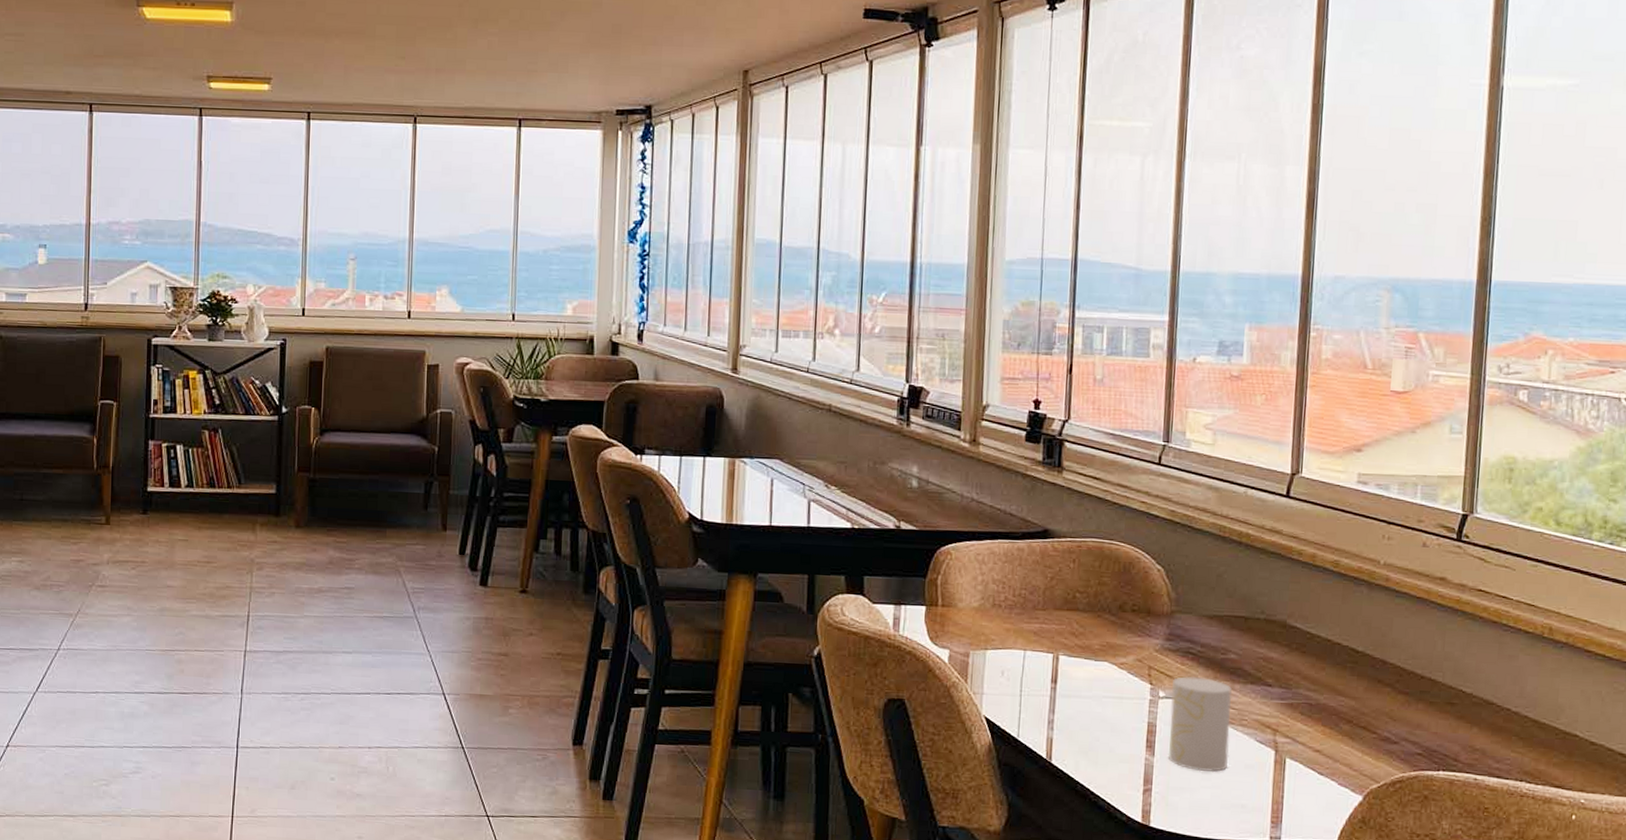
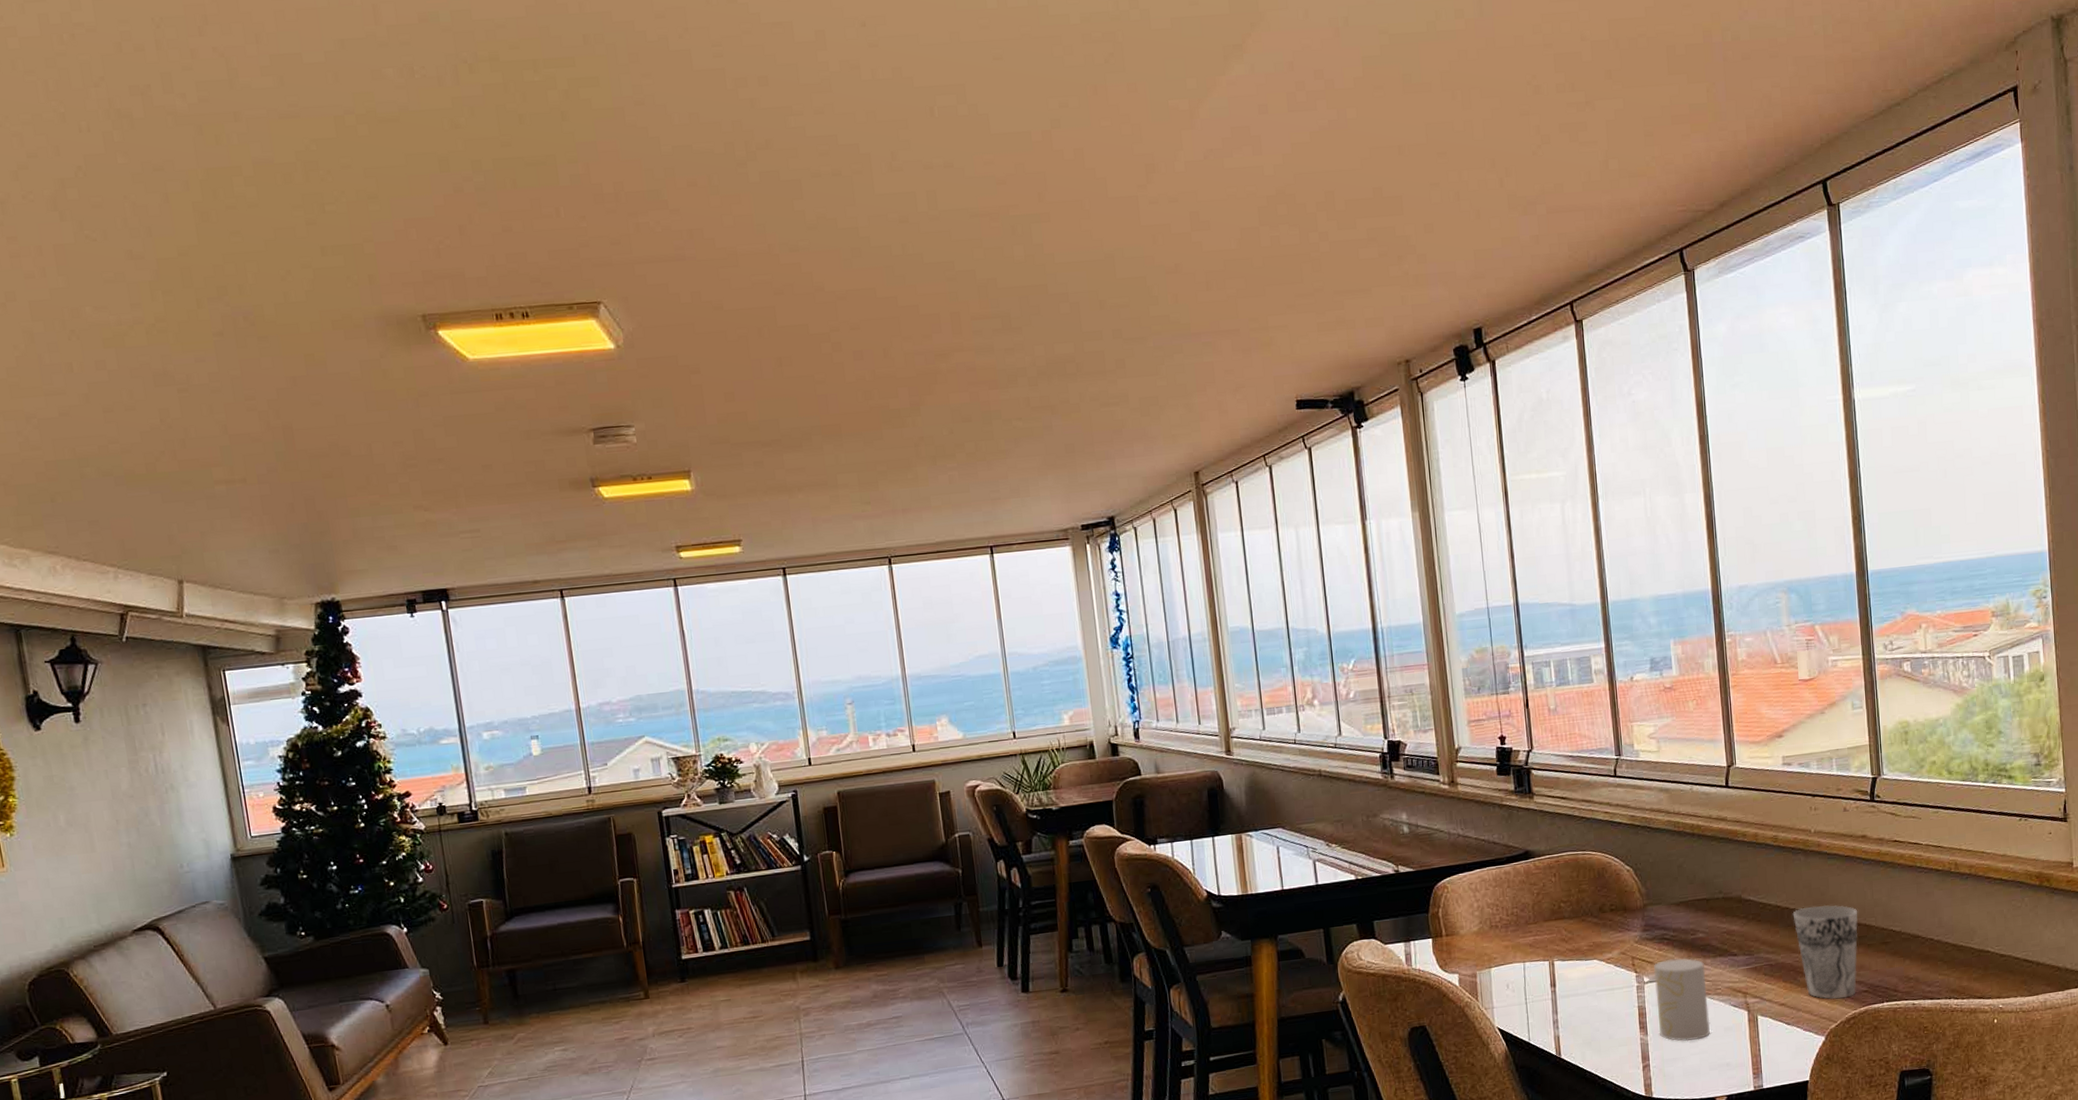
cup: none [1344,647,1423,757] -> present [1792,905,1858,1000]

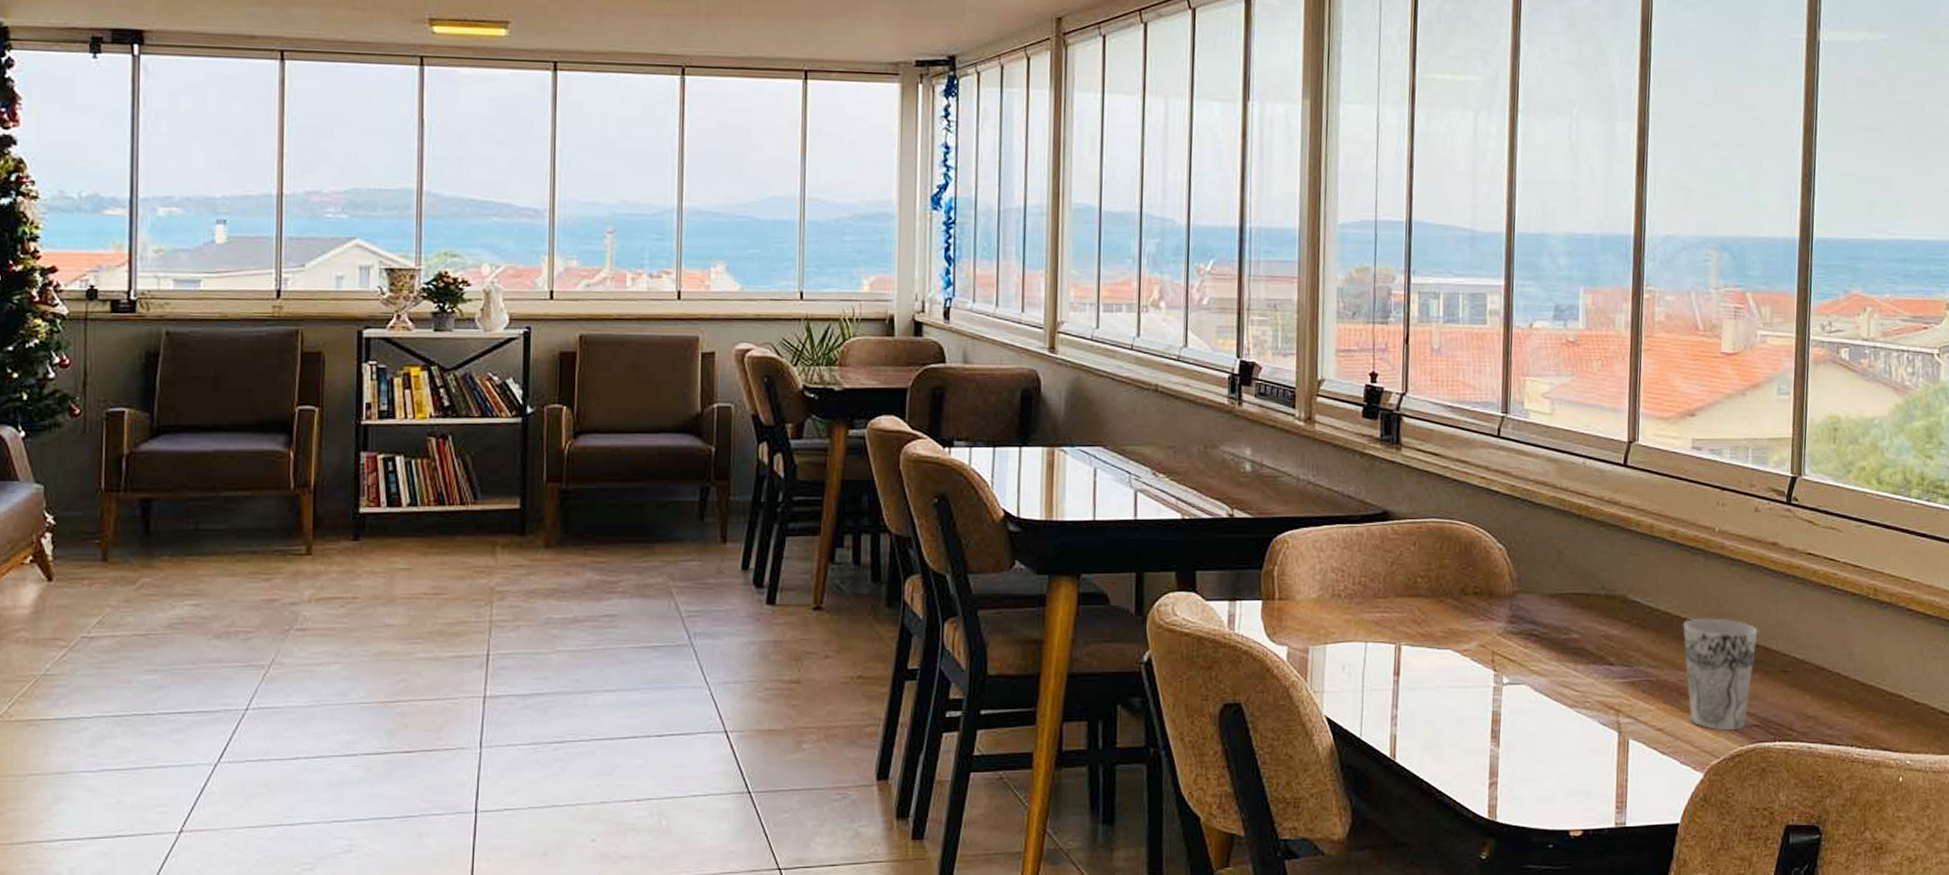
cup: present [1654,958,1710,1042] -> none [1513,660,1575,760]

